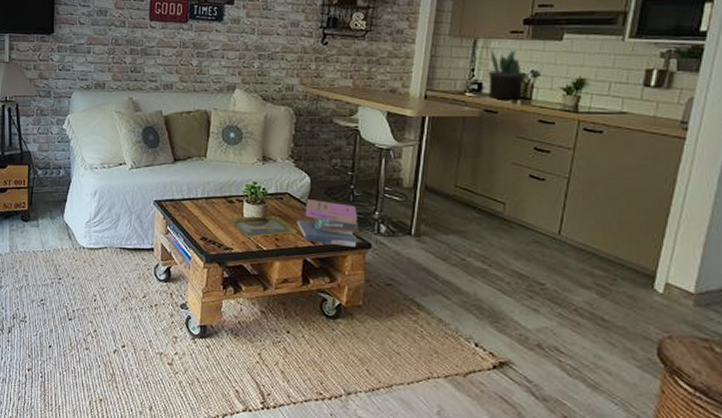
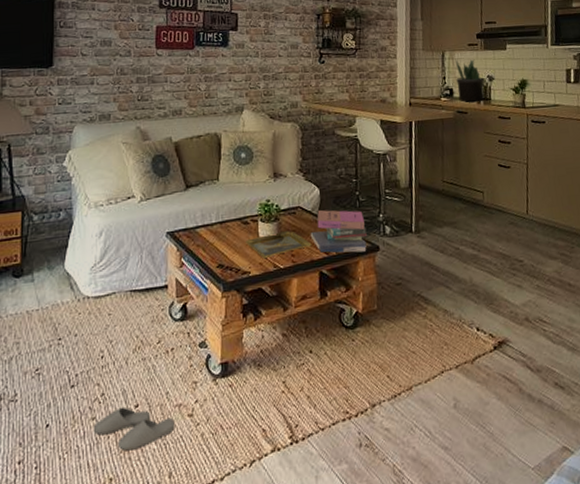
slippers: none [88,344,156,382] -> present [94,407,175,451]

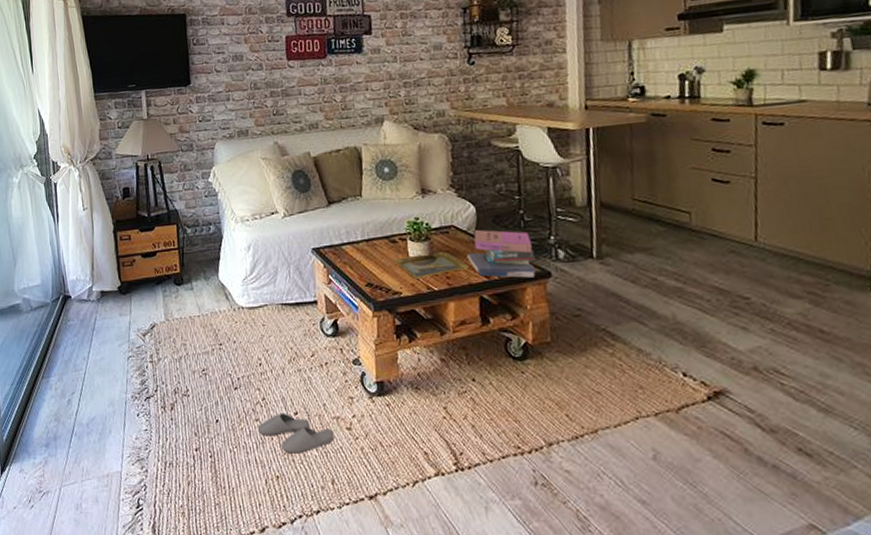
planter: present [456,59,485,103] -> none [648,47,691,103]

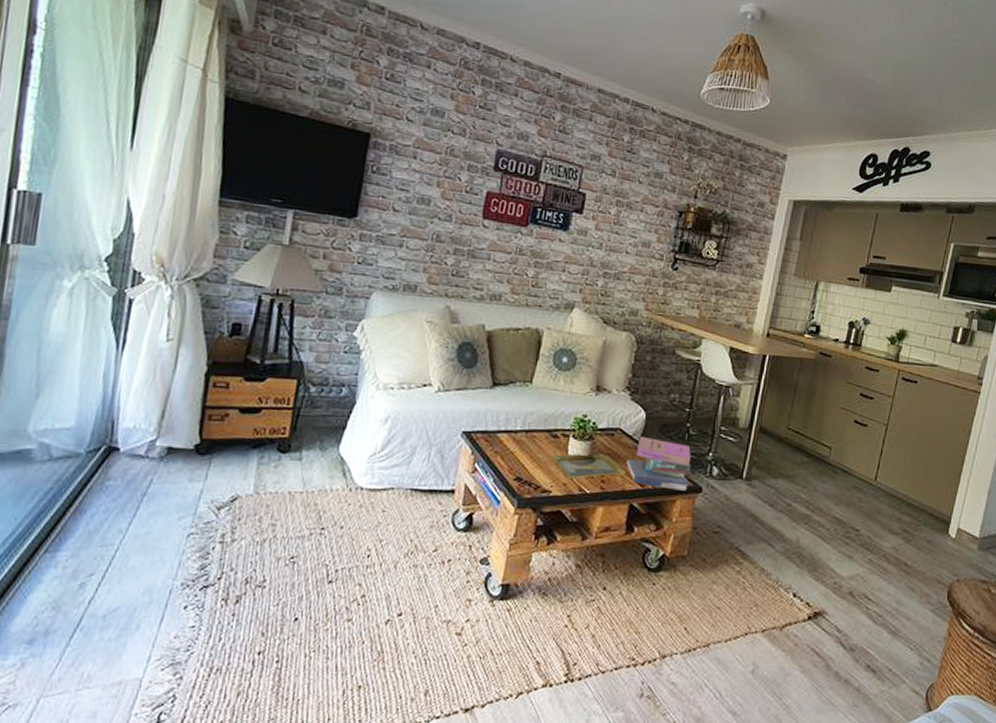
slippers: present [258,412,334,454] -> none [348,613,440,660]

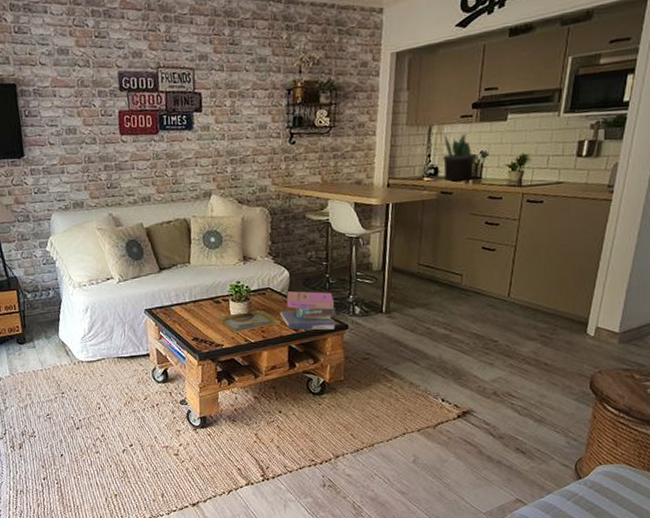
planter: none [825,293,859,347] -> present [443,133,477,183]

